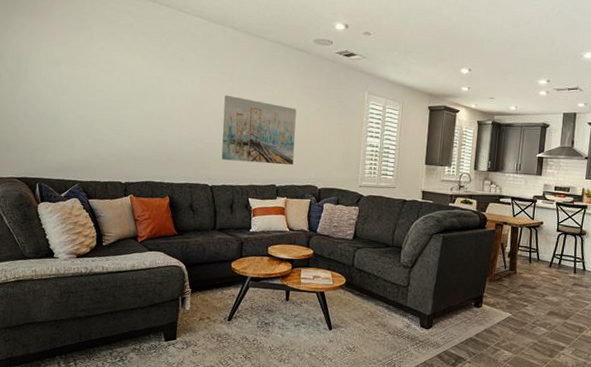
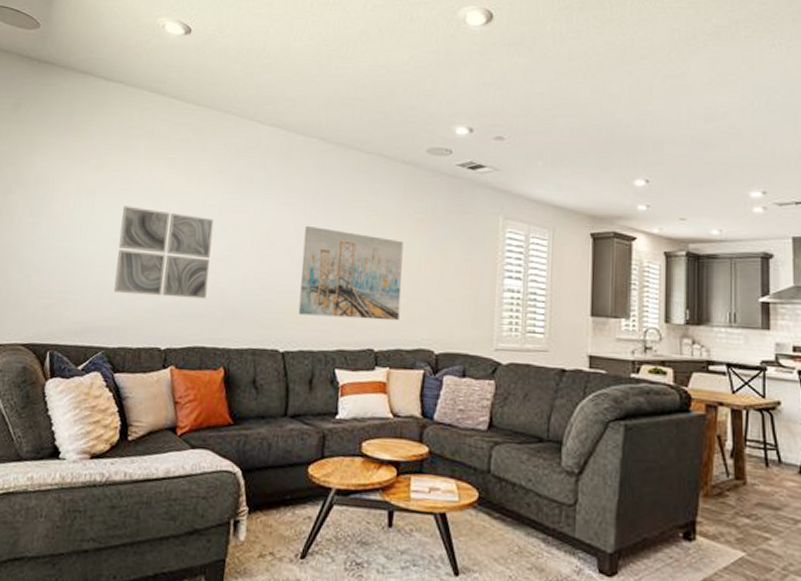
wall art: none [83,75,156,147] -> present [113,206,214,299]

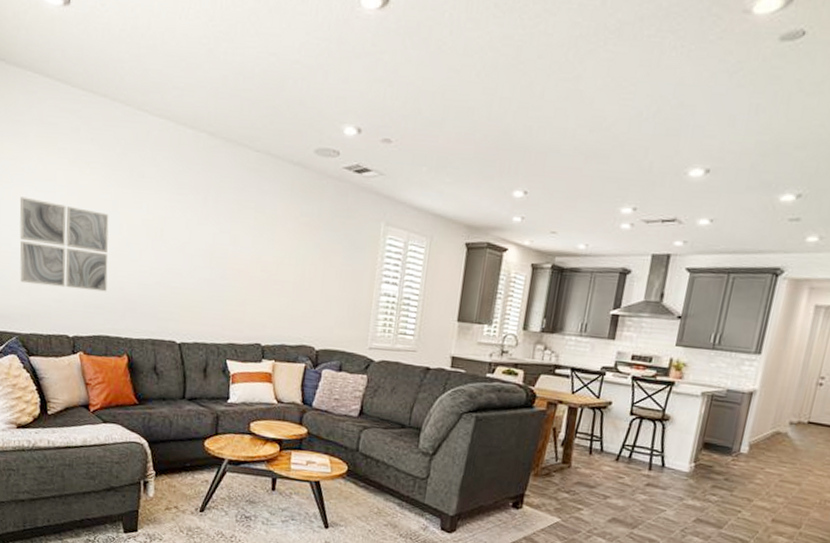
wall art: present [298,225,404,321] -> none [192,224,290,319]

